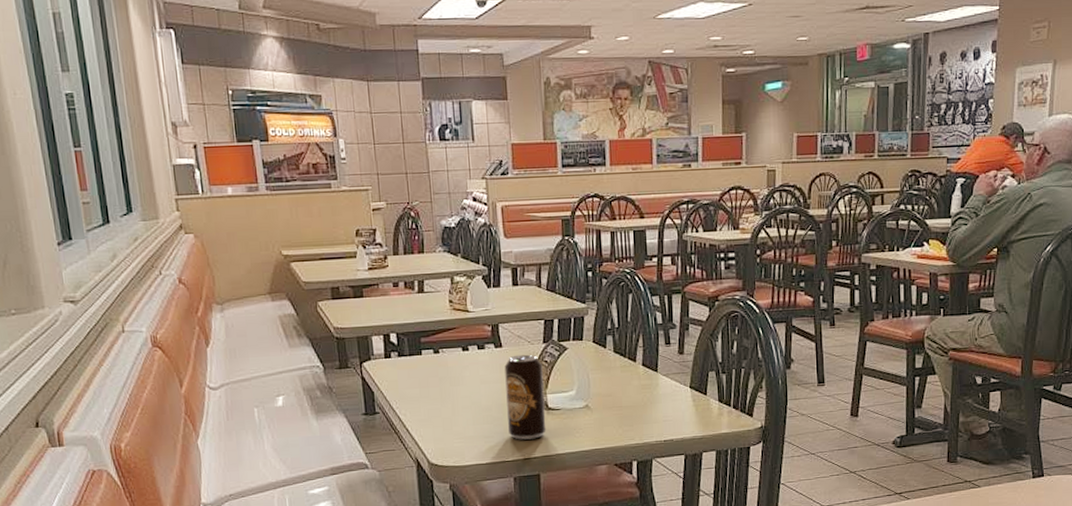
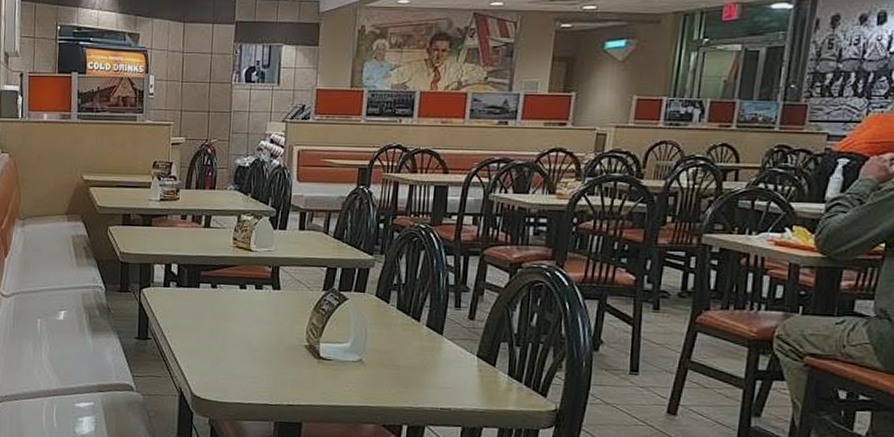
beverage can: present [504,354,546,440] -> none [275,299,319,387]

